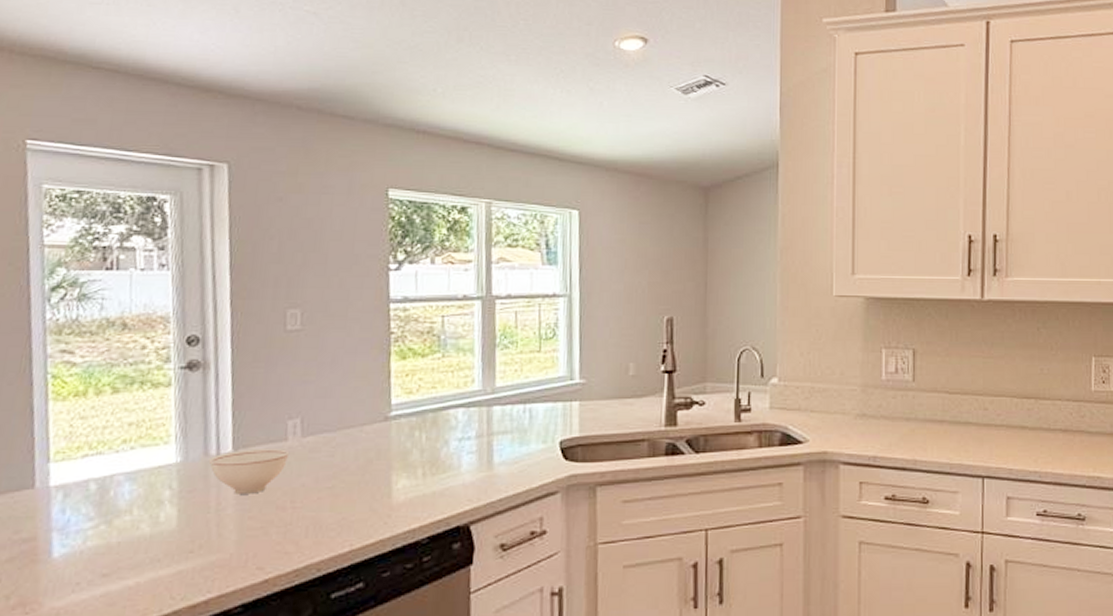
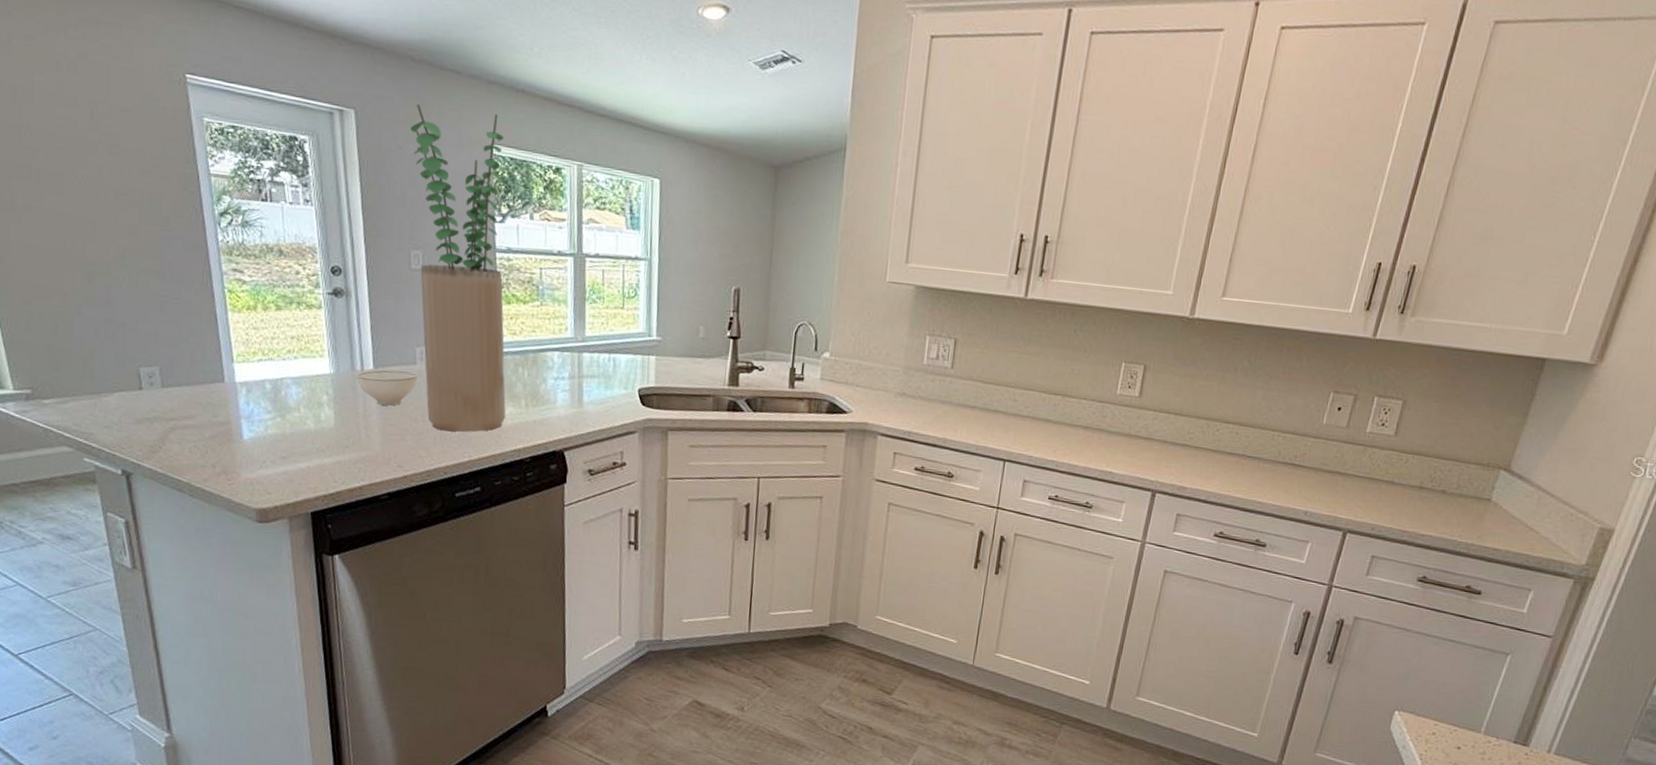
vase: none [293,152,402,517] -> present [410,103,506,433]

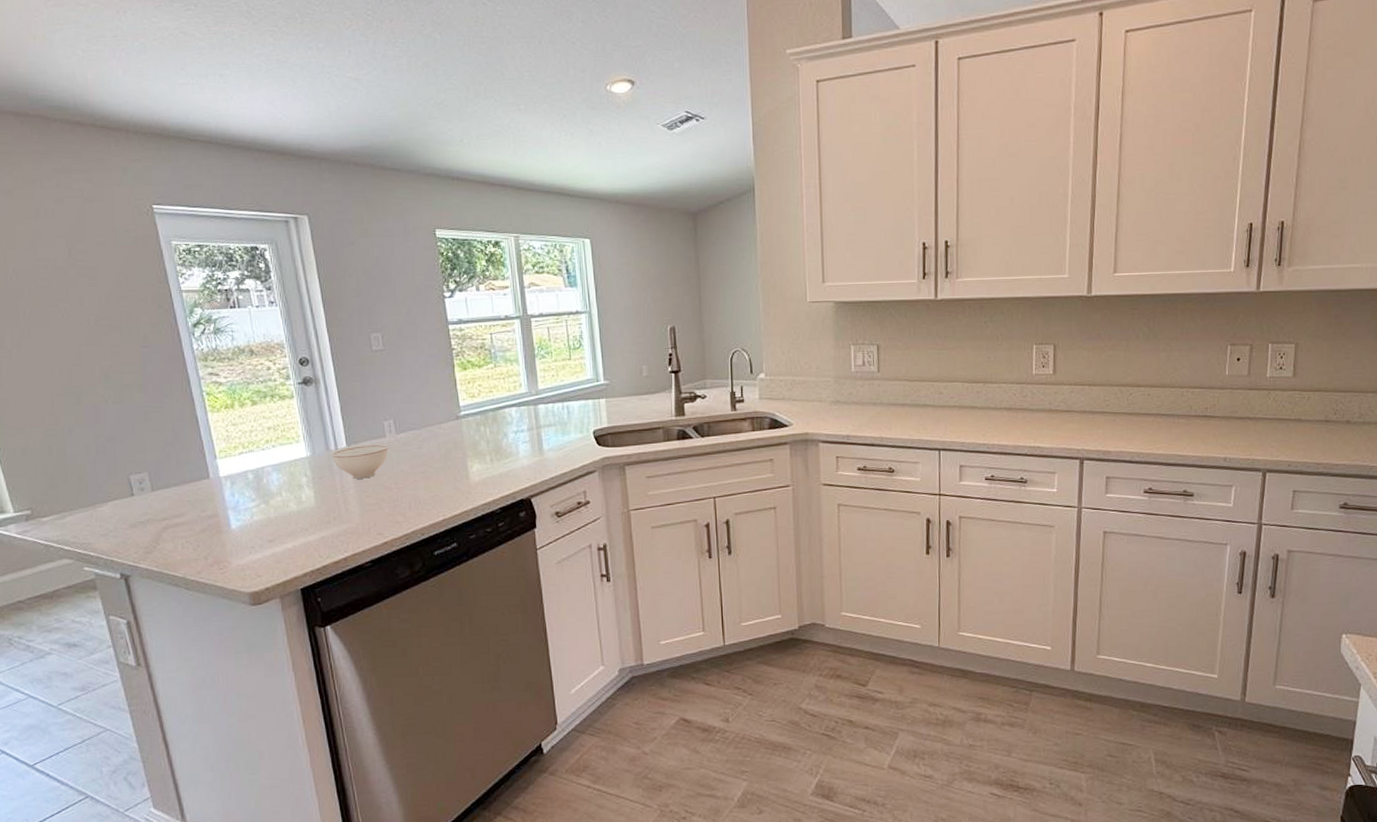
vase: present [410,103,506,433] -> none [359,202,474,495]

